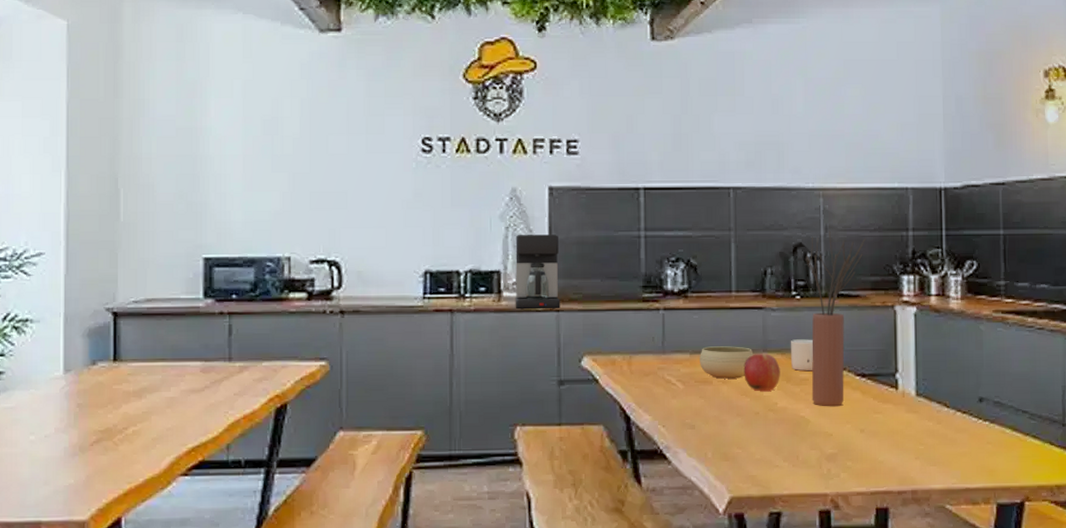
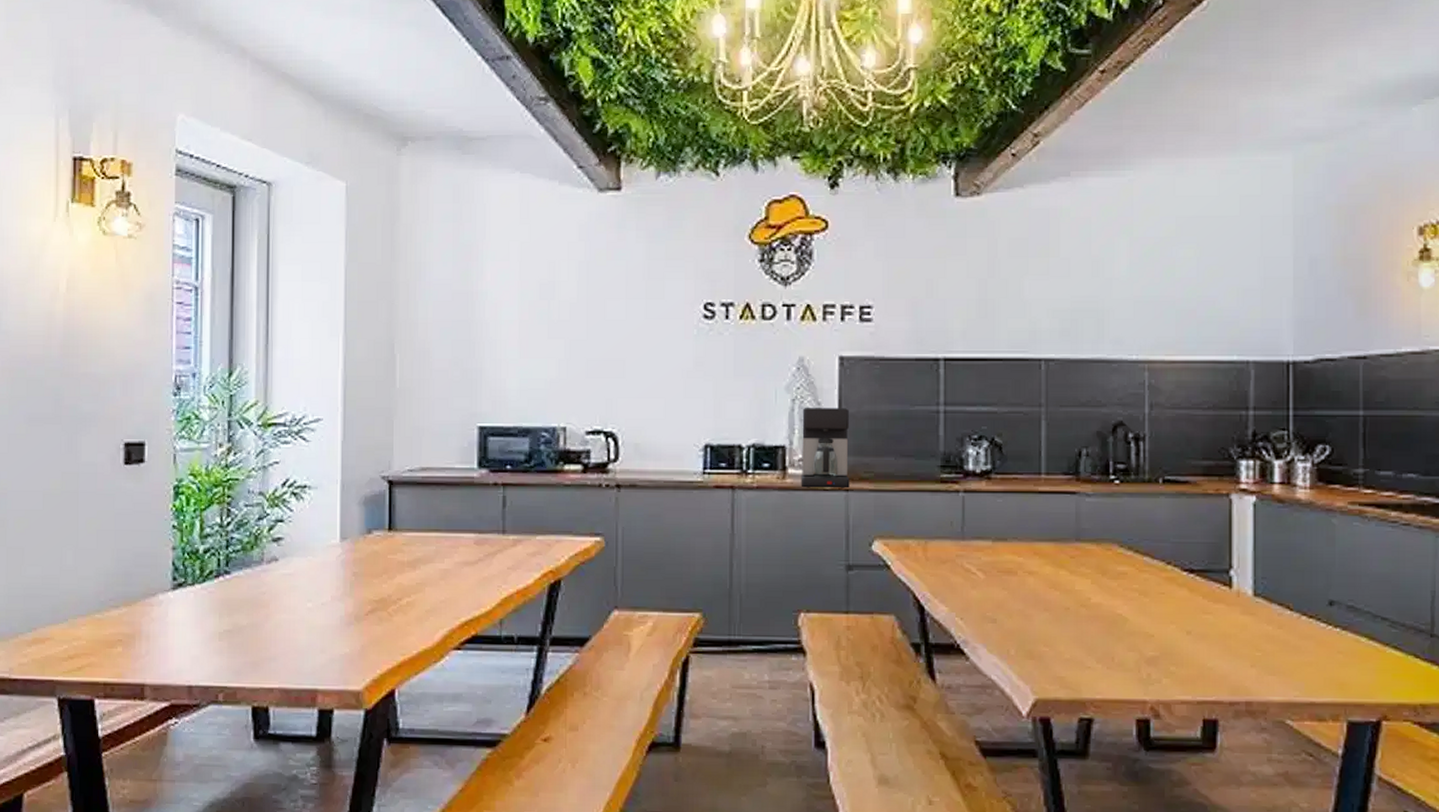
bowl: present [700,346,754,379] -> none [1003,533,1065,570]
fruit: present [743,354,780,391] -> none [1053,543,1095,584]
mug: present [790,339,813,372] -> none [1107,528,1133,565]
vase: present [804,231,866,407] -> none [1125,408,1198,605]

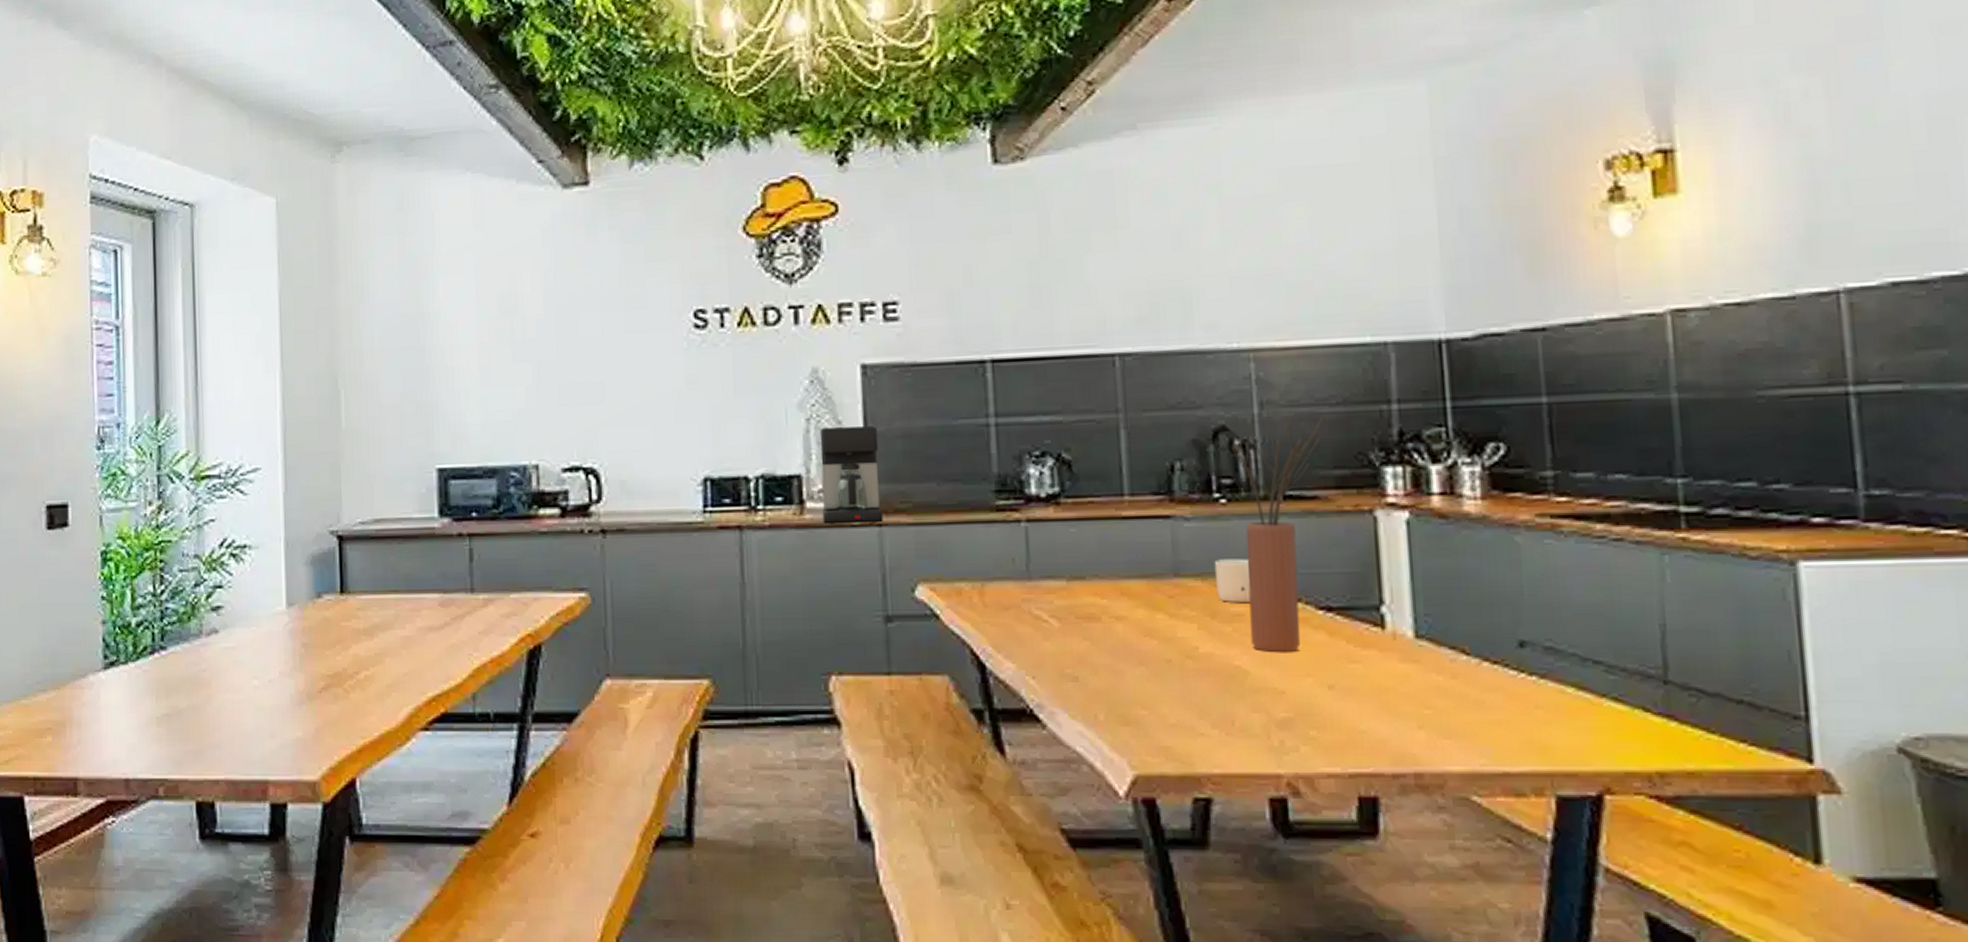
mug: none [1107,528,1133,565] -> present [1214,558,1251,604]
vase: none [1125,408,1198,605] -> present [1230,407,1324,653]

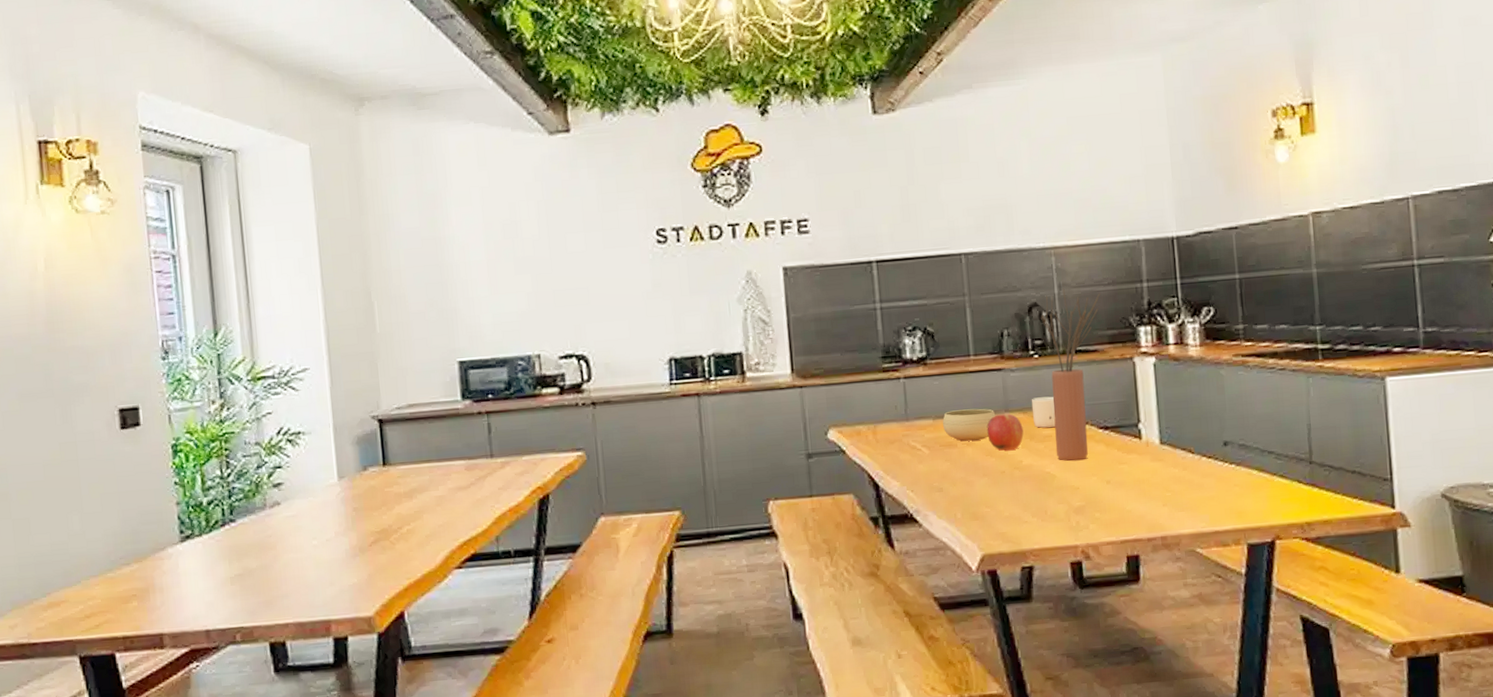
coffee maker: present [819,426,883,525] -> none [754,313,803,389]
bowl: none [1081,569,1160,614] -> present [943,408,996,441]
fruit: none [1146,579,1202,631] -> present [986,413,1024,451]

